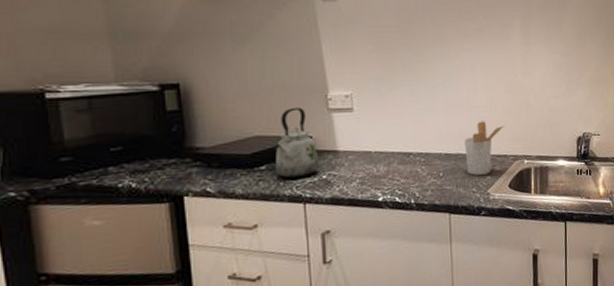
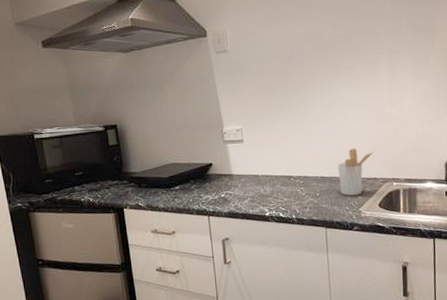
kettle: present [274,107,320,179] -> none [184,140,219,197]

